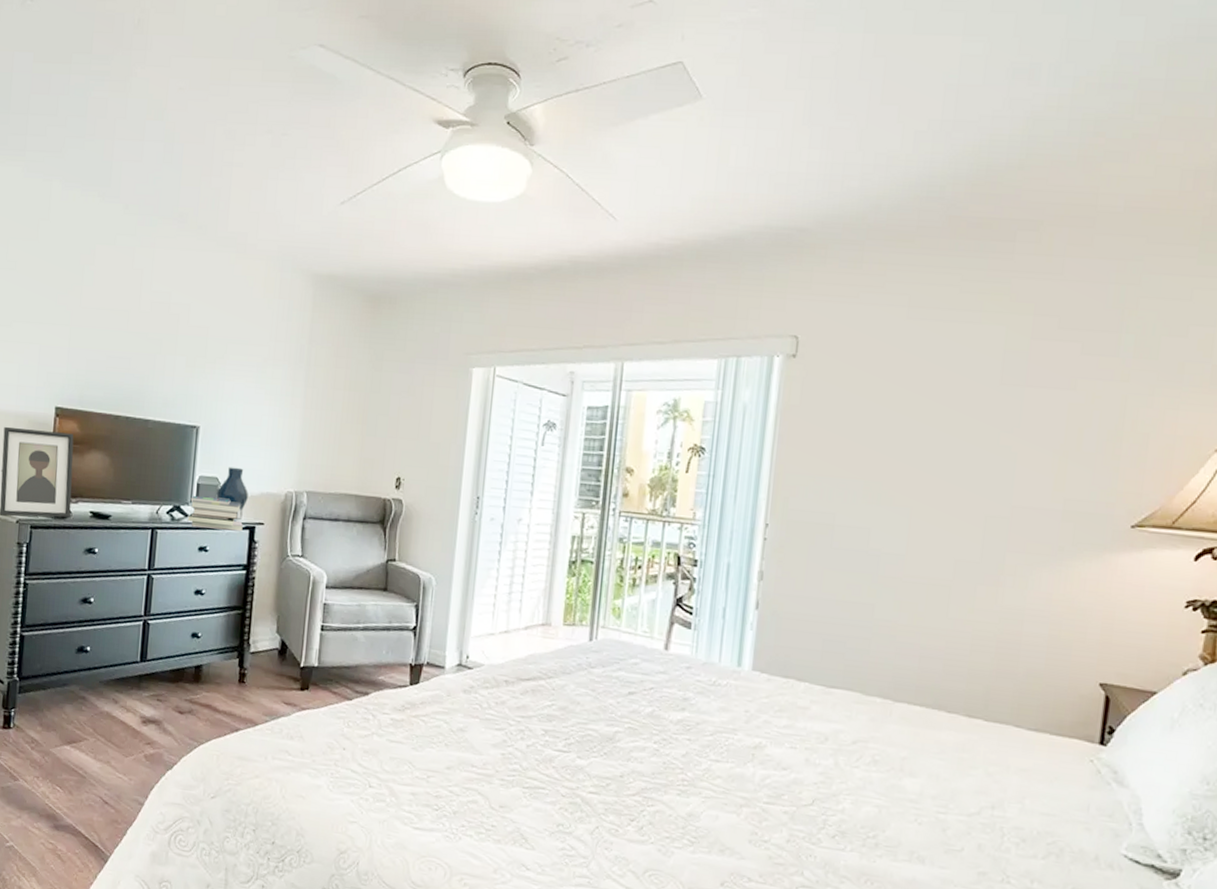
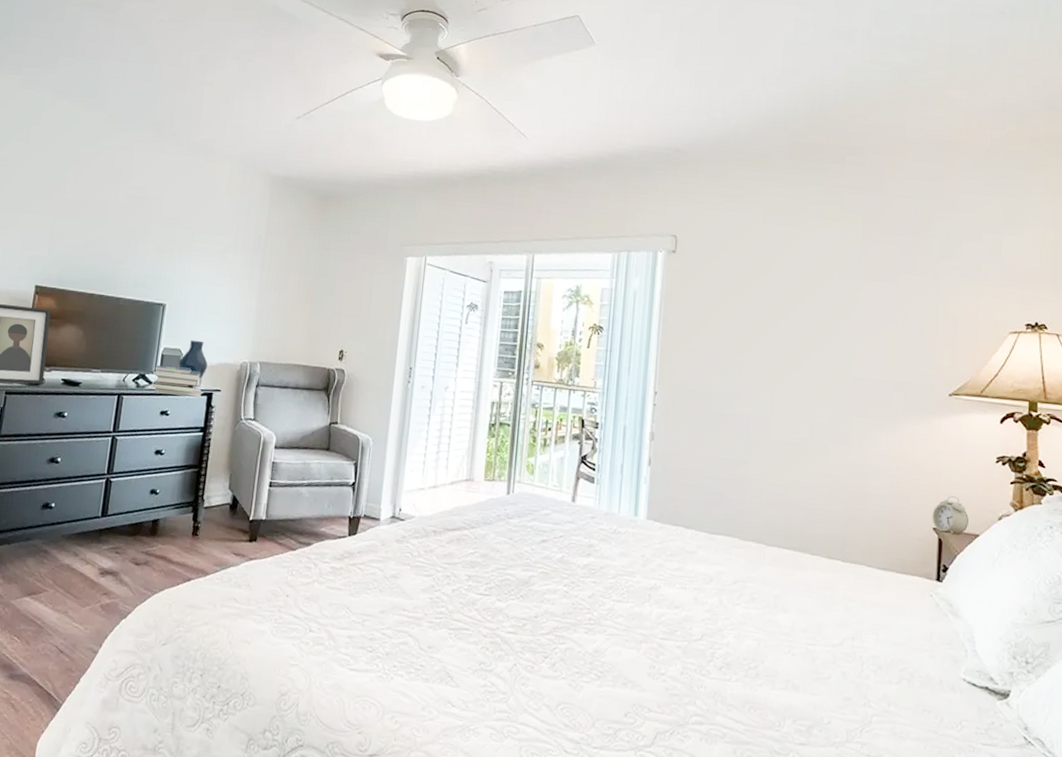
alarm clock: none [1099,646,1145,692] -> present [932,496,969,535]

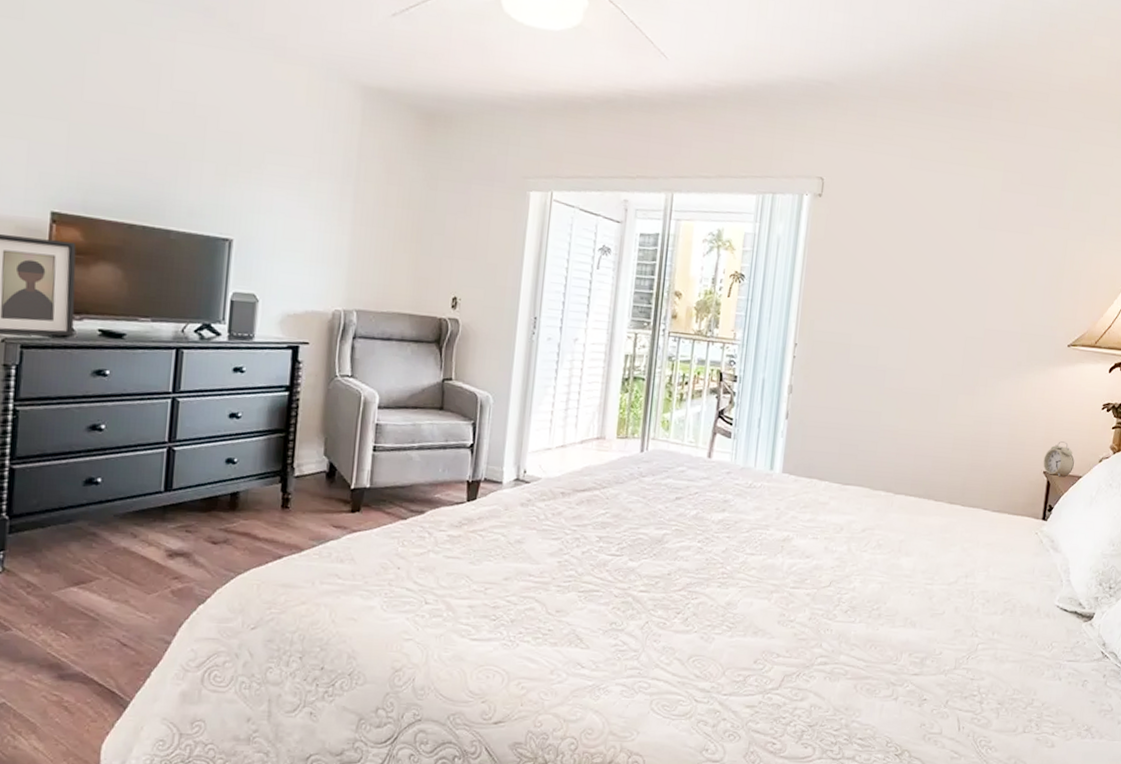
books: present [151,365,202,398] -> none [219,313,285,351]
vase: present [178,340,208,389] -> none [253,283,291,341]

